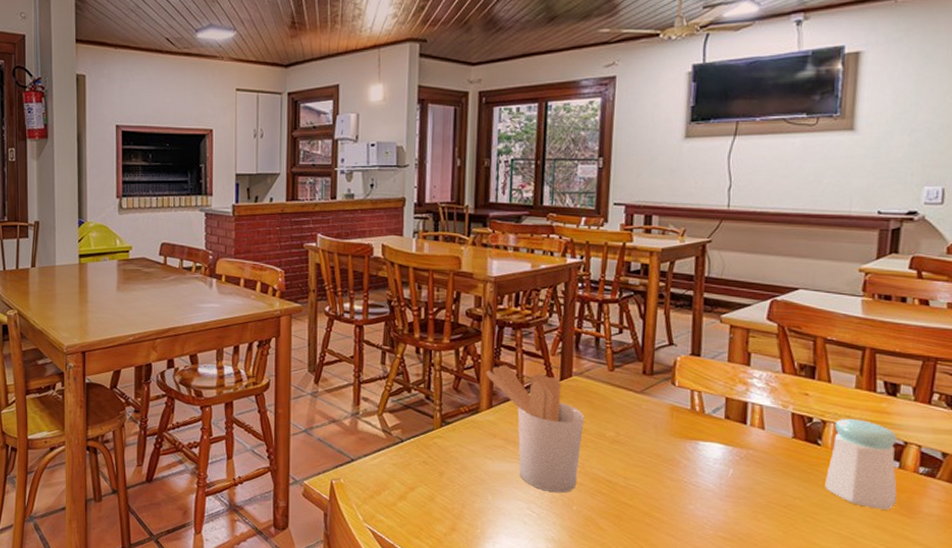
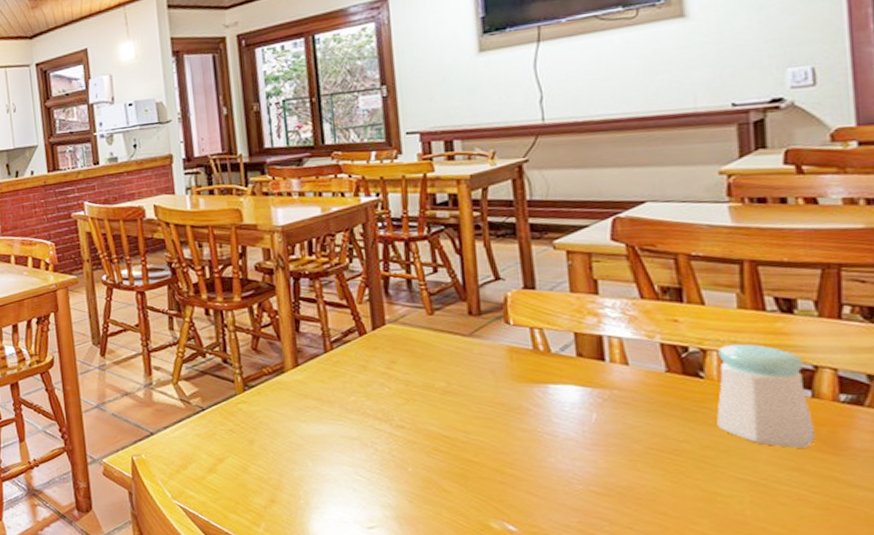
utensil holder: present [486,365,584,493] -> none [286,319,408,454]

